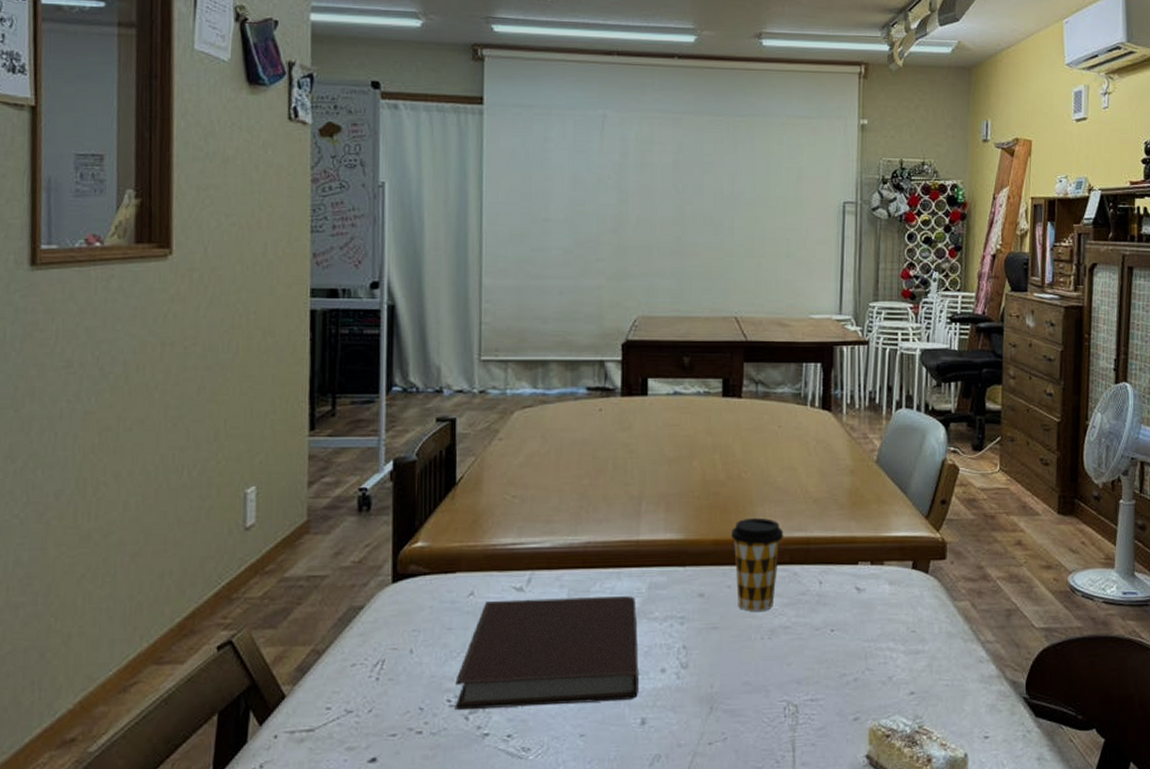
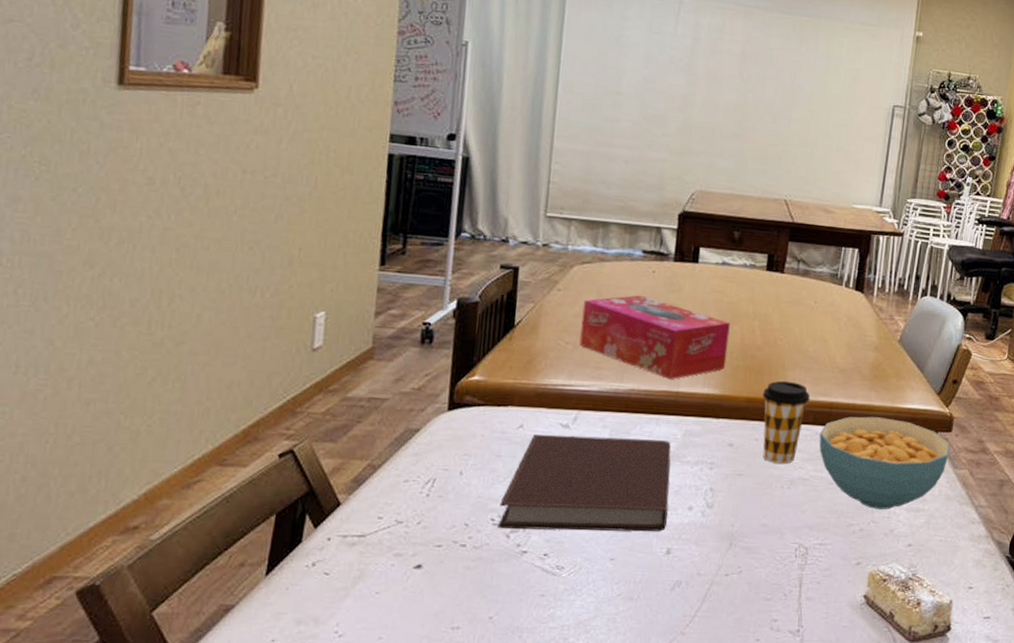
tissue box: none [527,437,688,528] -> present [579,295,730,380]
cereal bowl: none [798,549,946,655] -> present [819,416,951,510]

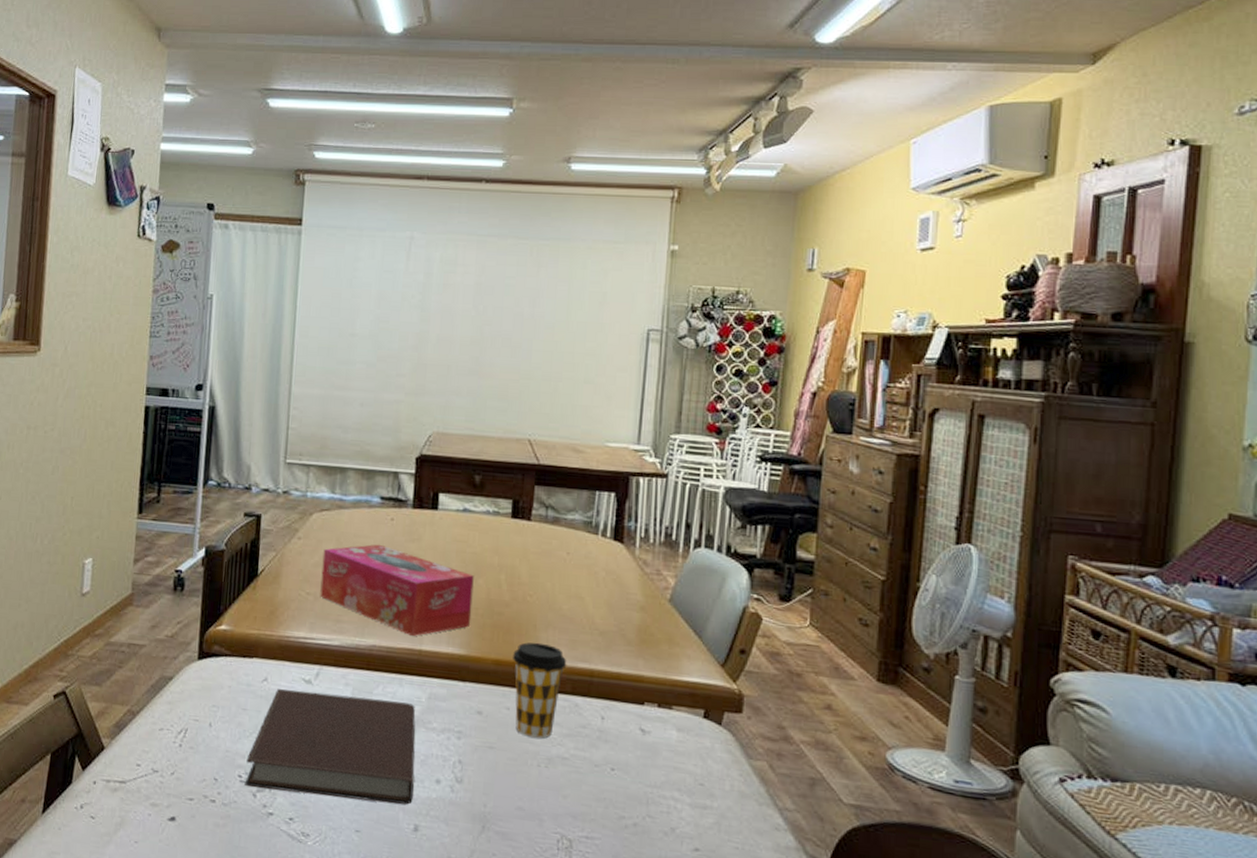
cereal bowl: present [819,416,951,510] -> none [579,687,742,803]

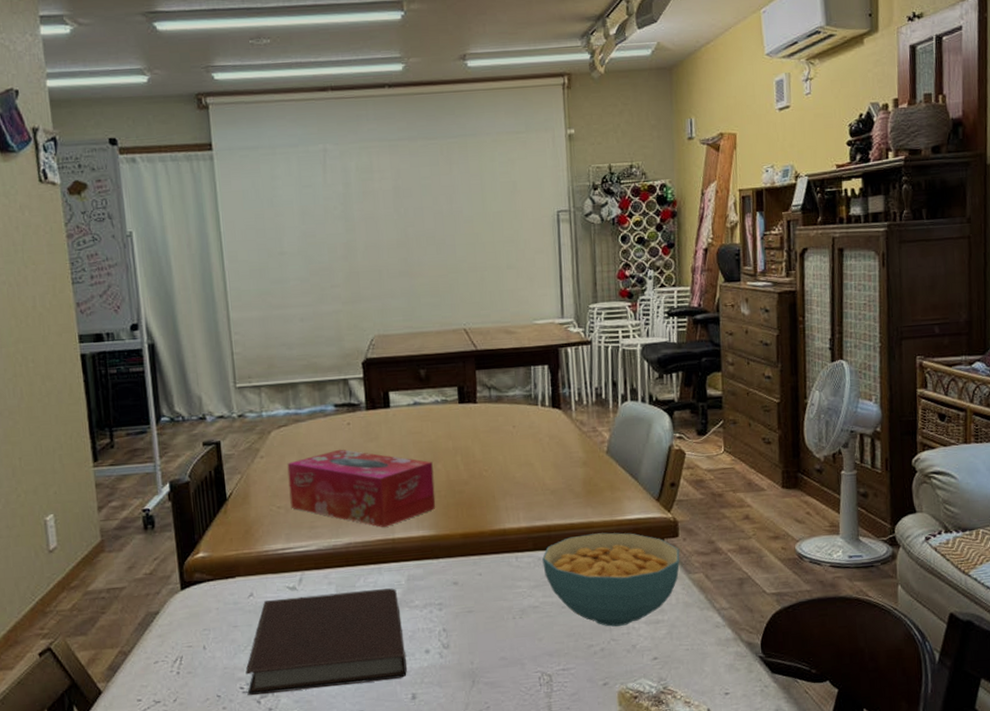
coffee cup: present [513,642,567,739] -> none [478,510,527,595]
cereal bowl: none [579,687,742,803] -> present [542,532,680,627]

